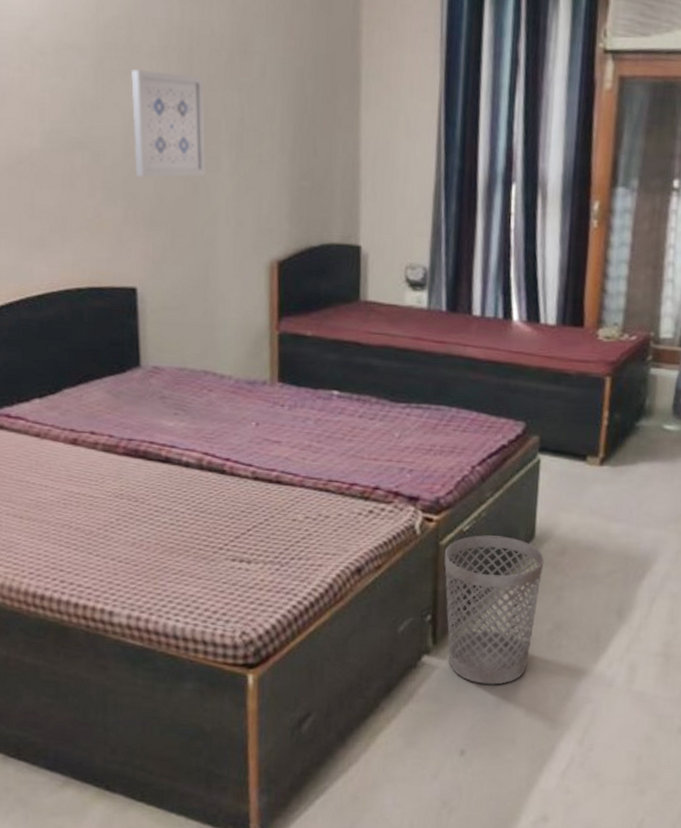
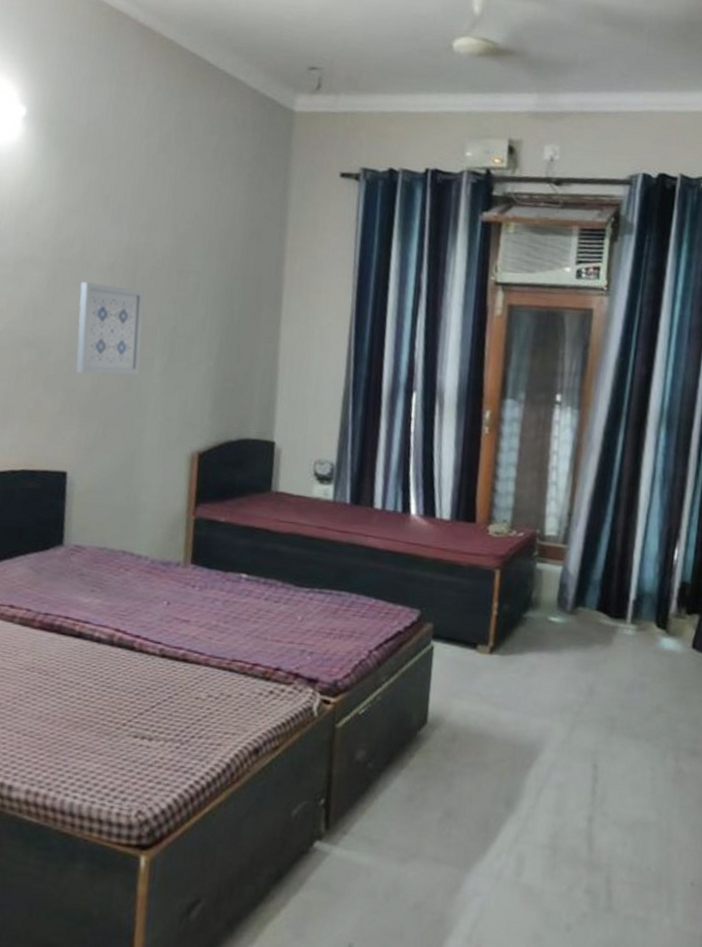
wastebasket: present [444,535,545,685] -> none [339,719,436,874]

